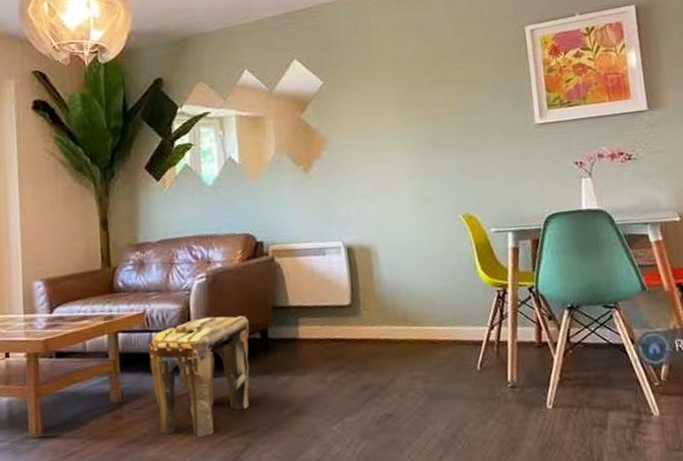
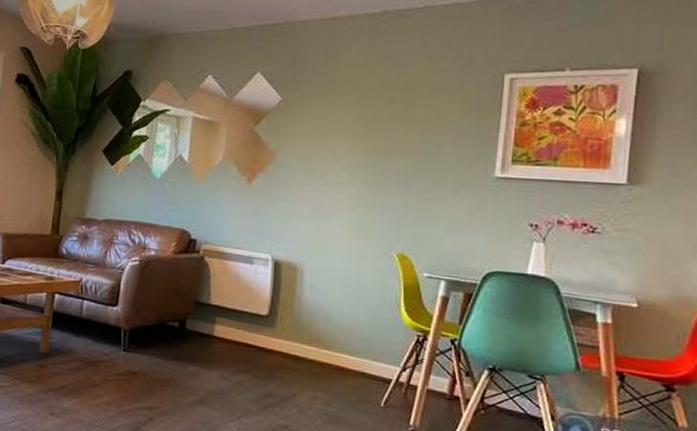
stool: present [148,315,250,438] -> none [77,296,171,402]

